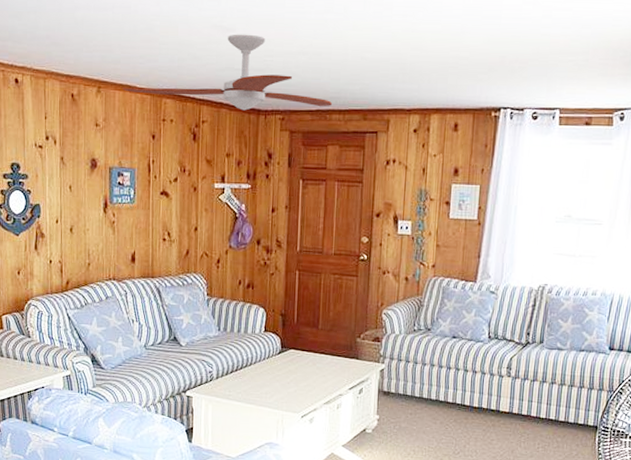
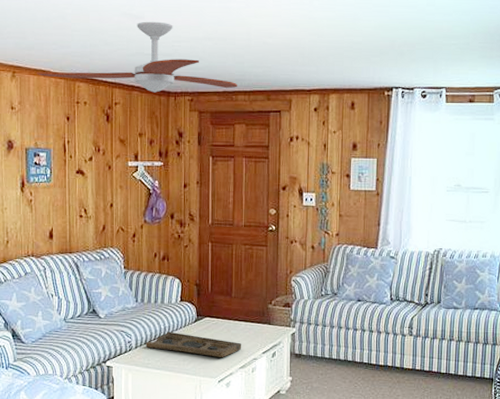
decorative tray: none [227,362,327,392] -> present [145,331,242,357]

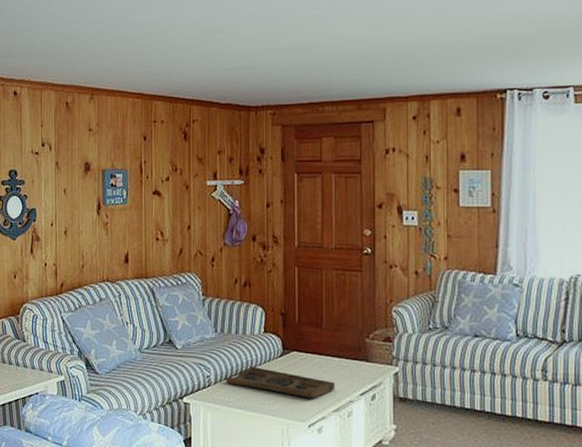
ceiling fan: present [37,21,237,93] -> none [114,34,324,108]

